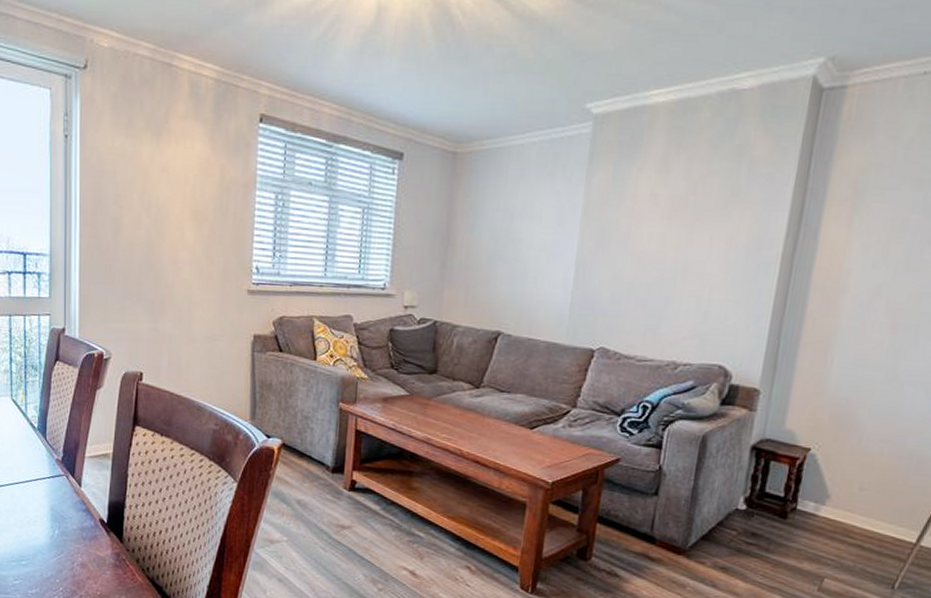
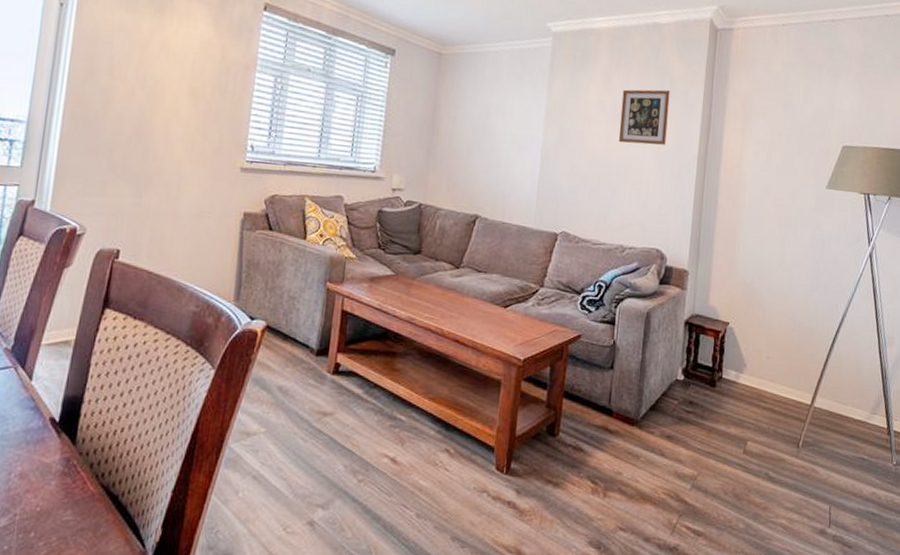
picture frame: none [674,174,749,244] -> present [618,89,670,145]

